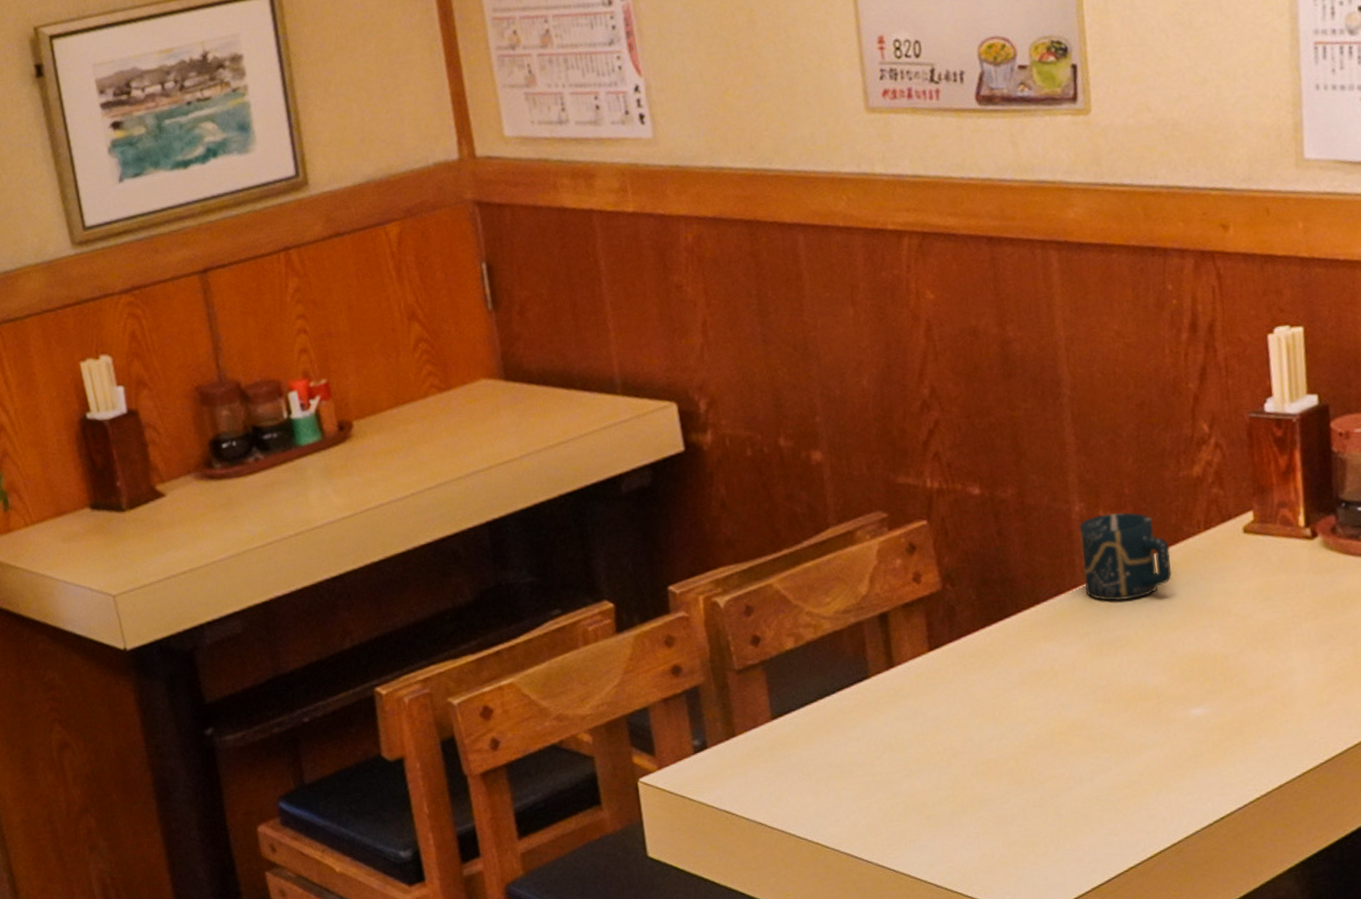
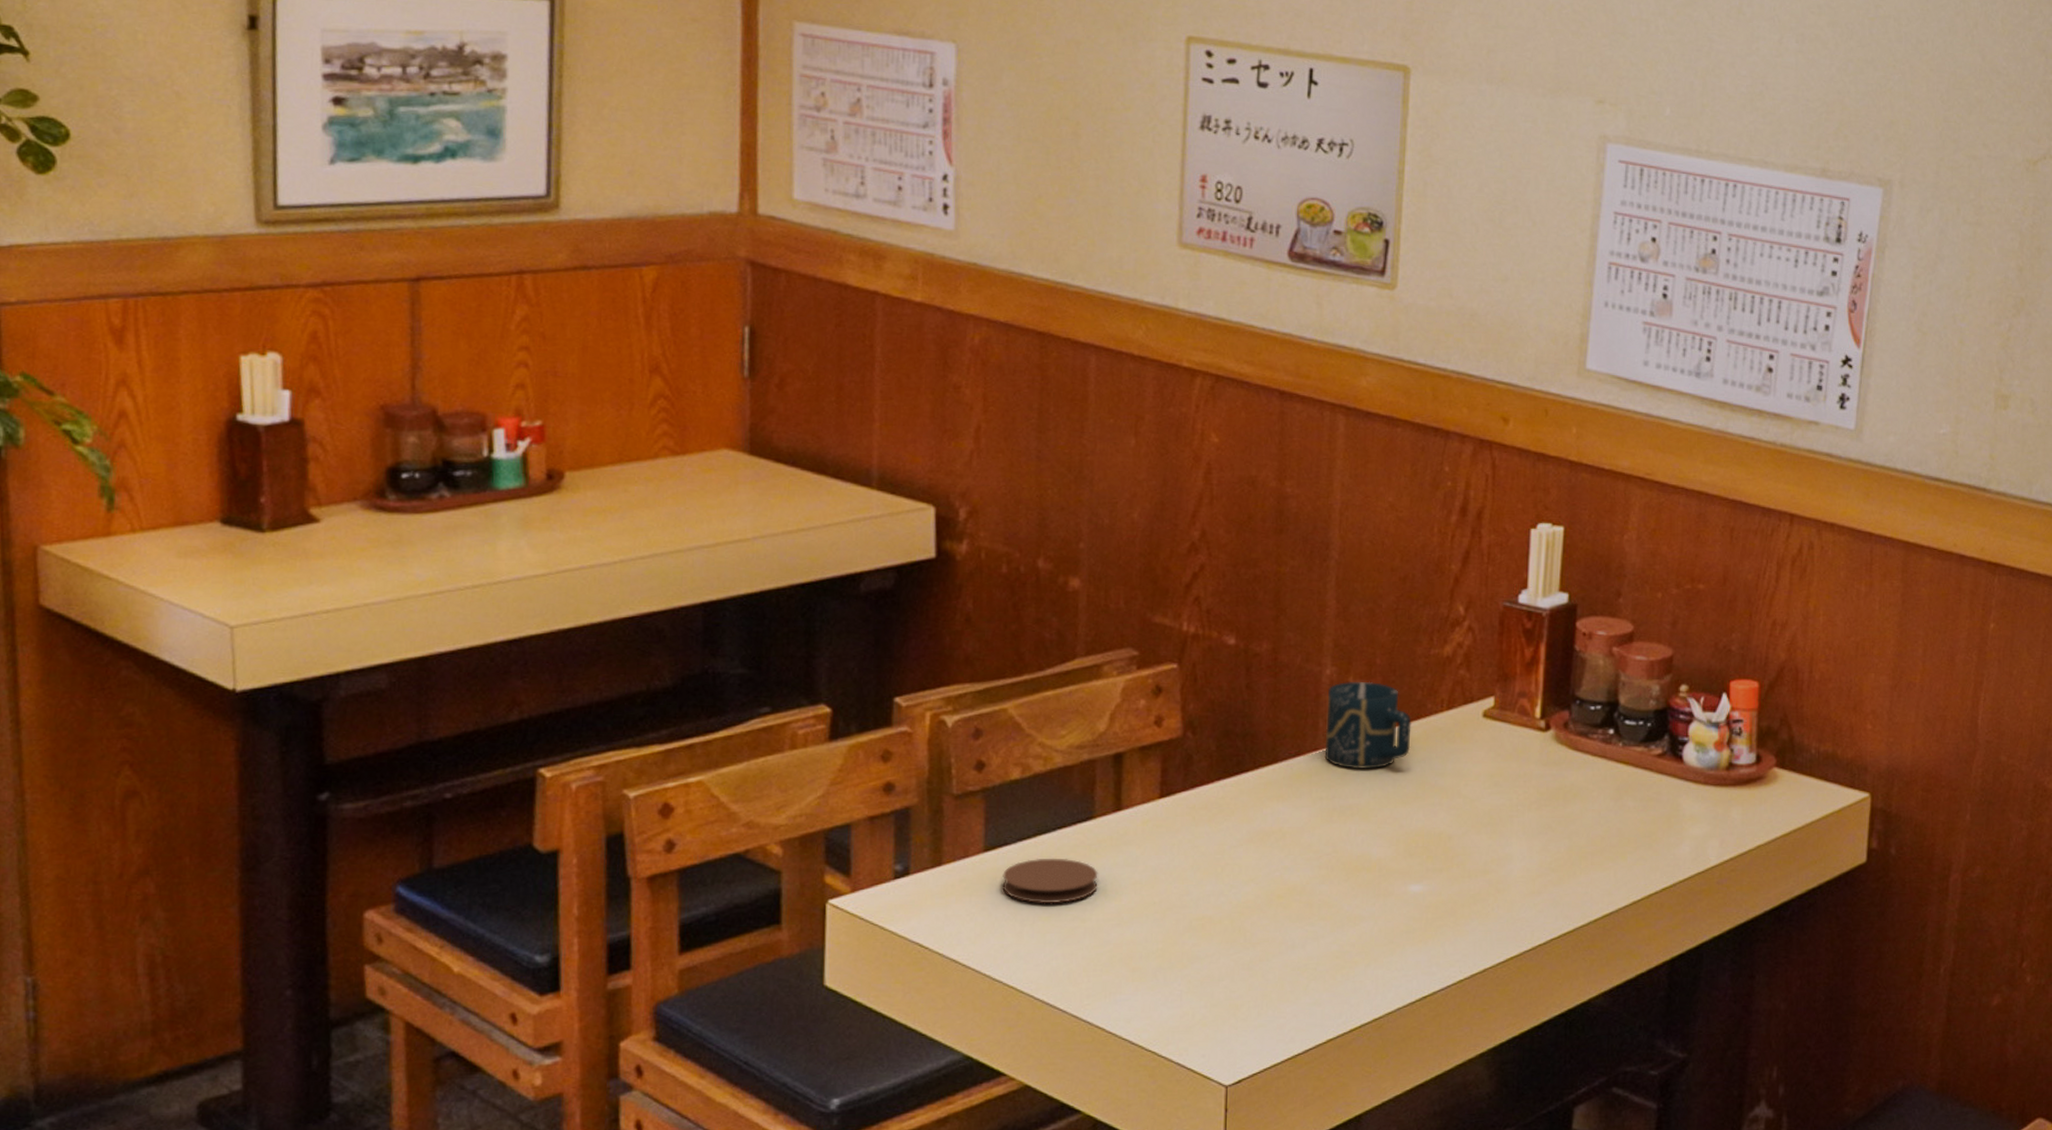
coaster: none [792,718,883,763] -> present [1002,858,1098,904]

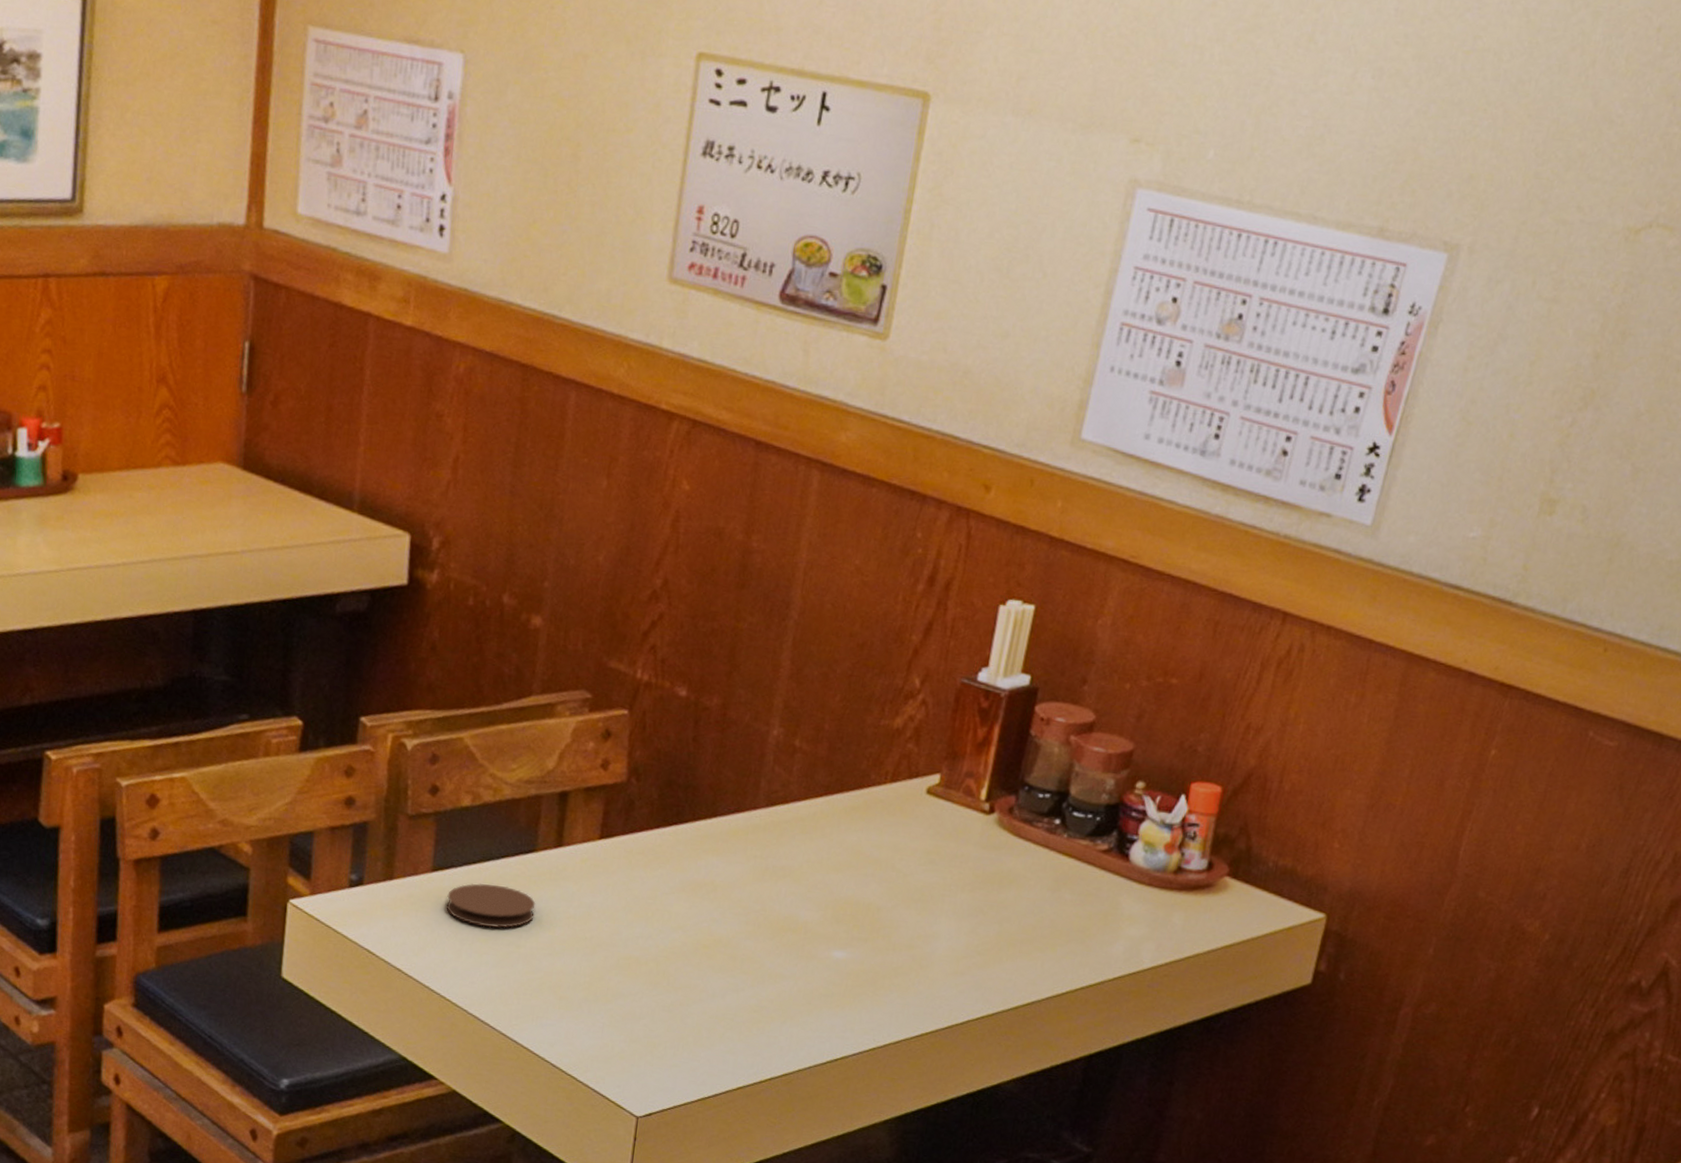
cup: present [1324,681,1411,769] -> none [763,743,853,833]

